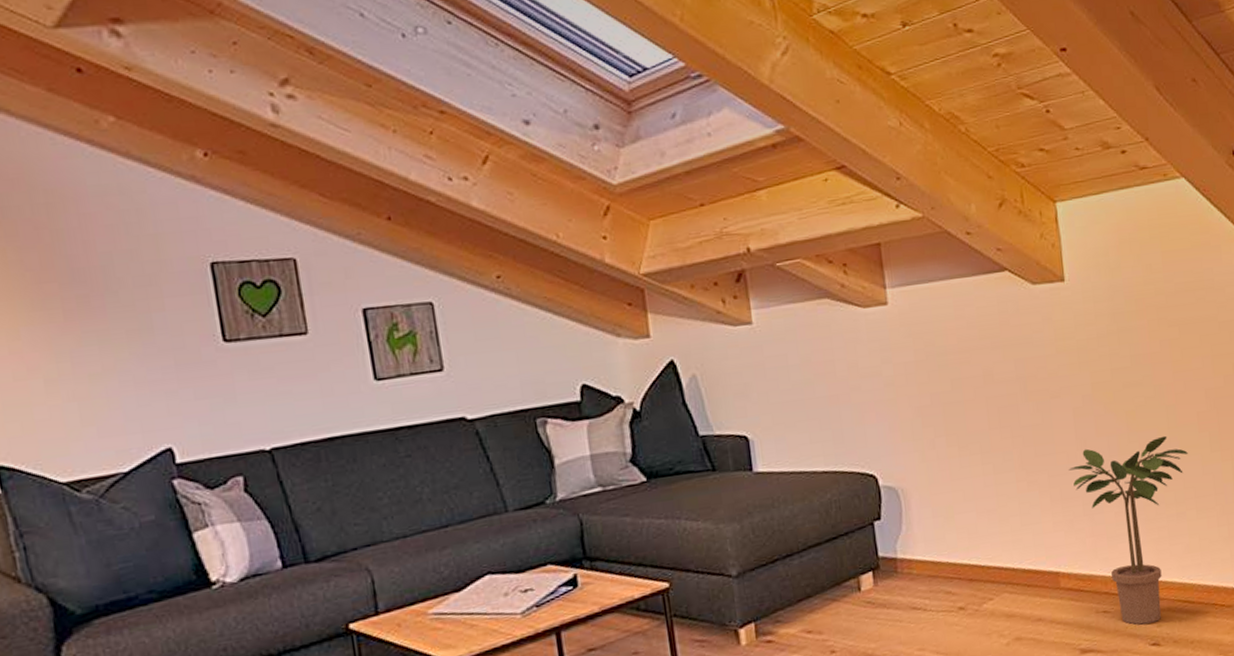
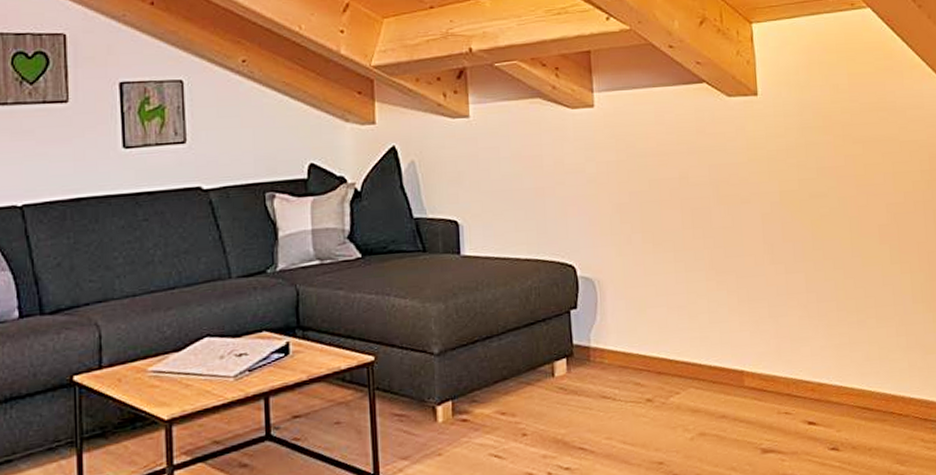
potted plant: present [1068,435,1188,625] -> none [755,245,869,429]

